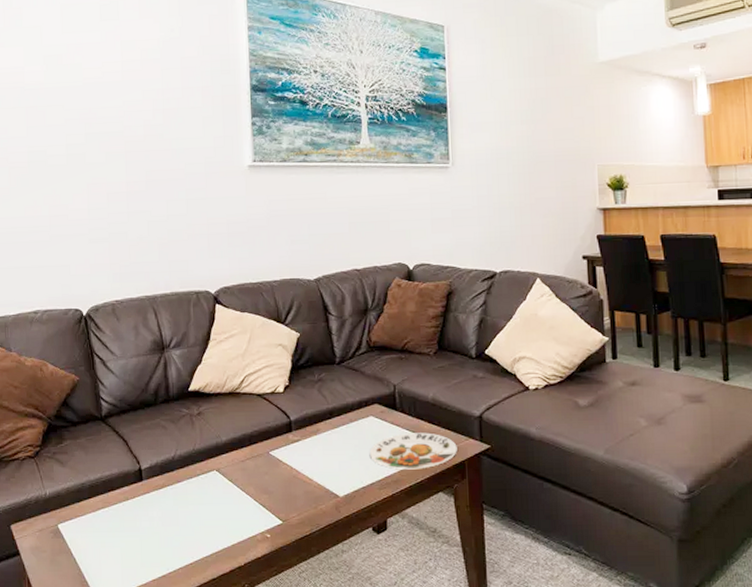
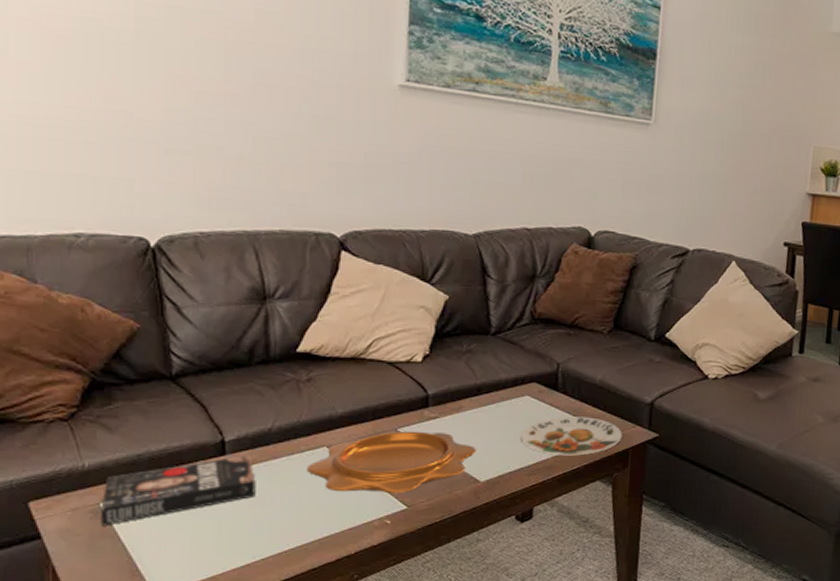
book: none [58,480,166,544] -> present [101,455,256,526]
decorative bowl: none [203,453,334,510] -> present [307,430,476,494]

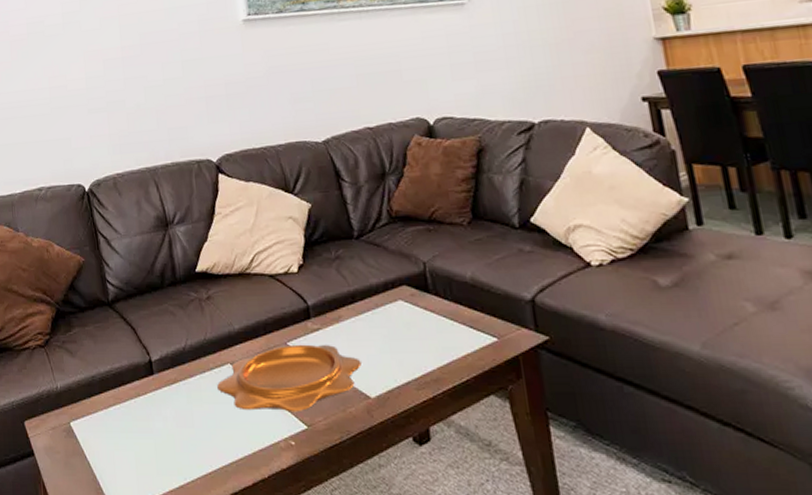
book: present [101,455,256,526] -> none [71,374,180,444]
plate: present [520,416,622,456] -> none [401,320,508,366]

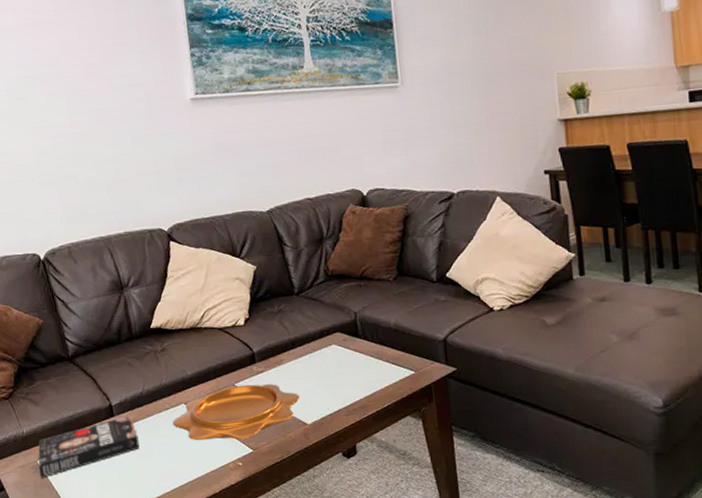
book: none [71,374,180,444] -> present [38,415,140,478]

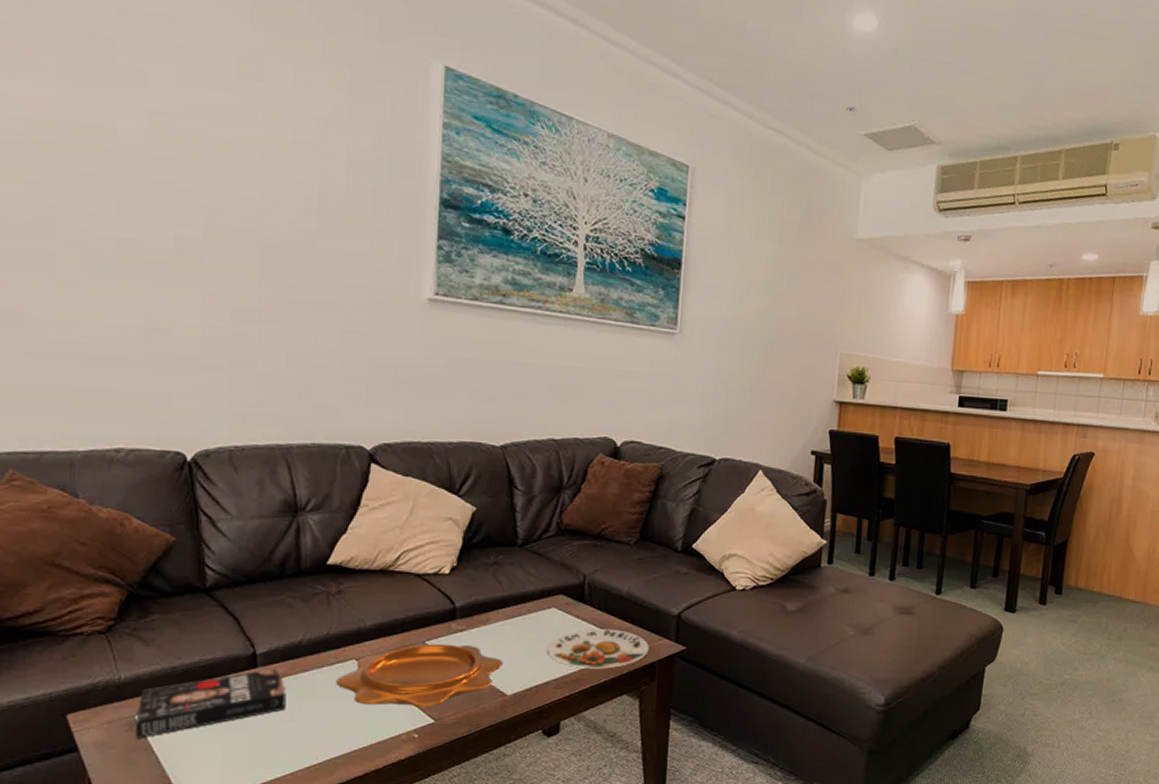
plate: none [334,358,423,396] -> present [547,629,649,669]

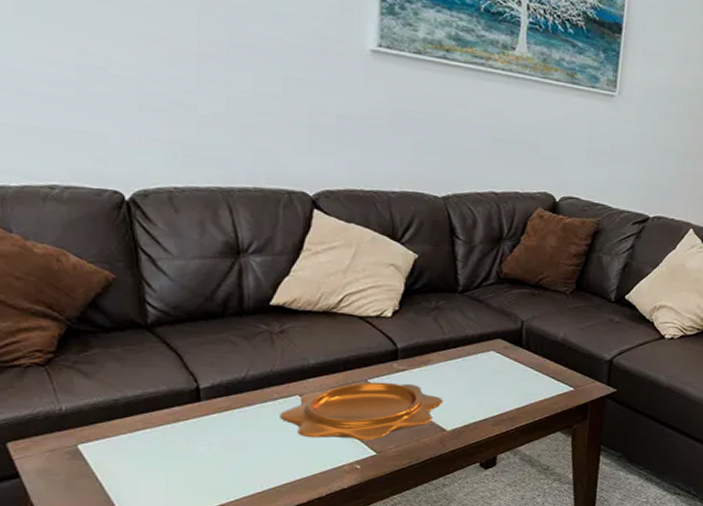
book: present [135,668,286,739] -> none [78,402,230,467]
plate: present [547,629,649,669] -> none [485,371,582,408]

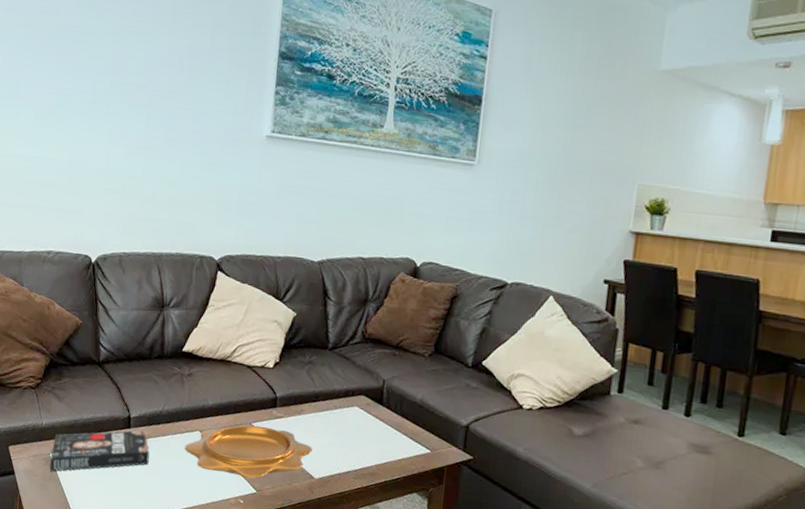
book: none [78,402,230,467] -> present [50,430,150,472]

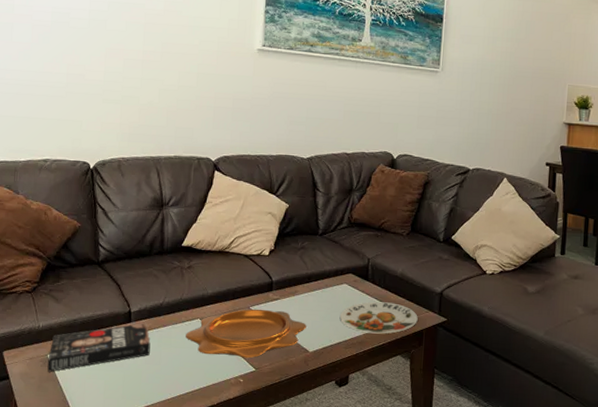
plate: none [349,429,439,467] -> present [339,301,418,334]

